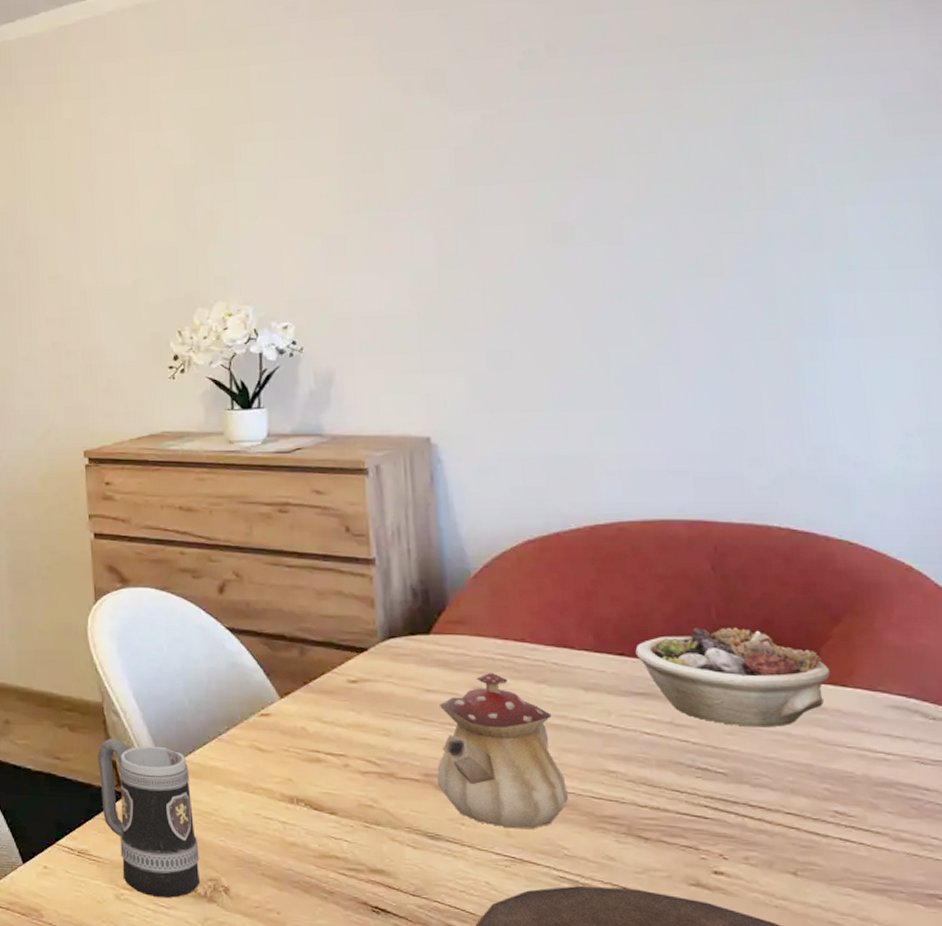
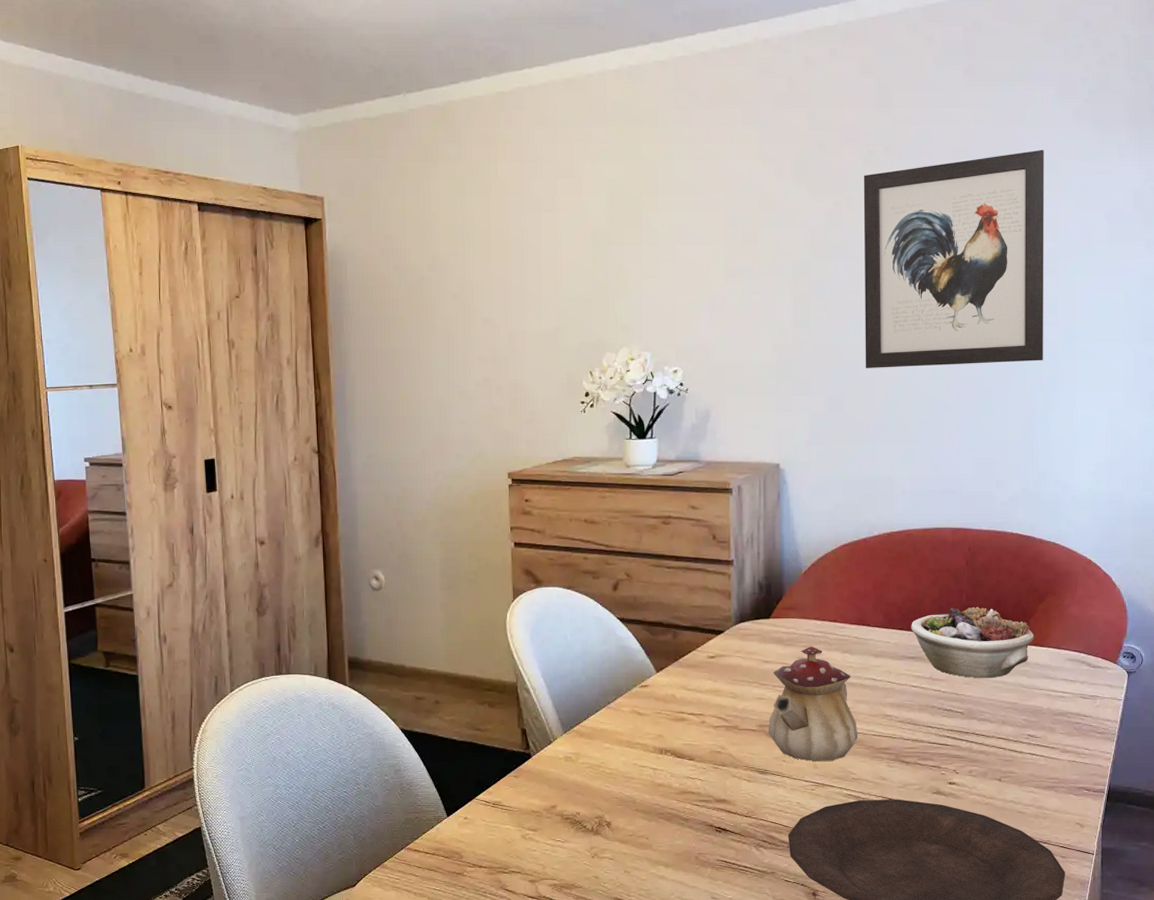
mug: present [98,738,200,898] -> none [511,711,589,835]
wall art: none [519,28,805,316] -> present [863,149,1045,368]

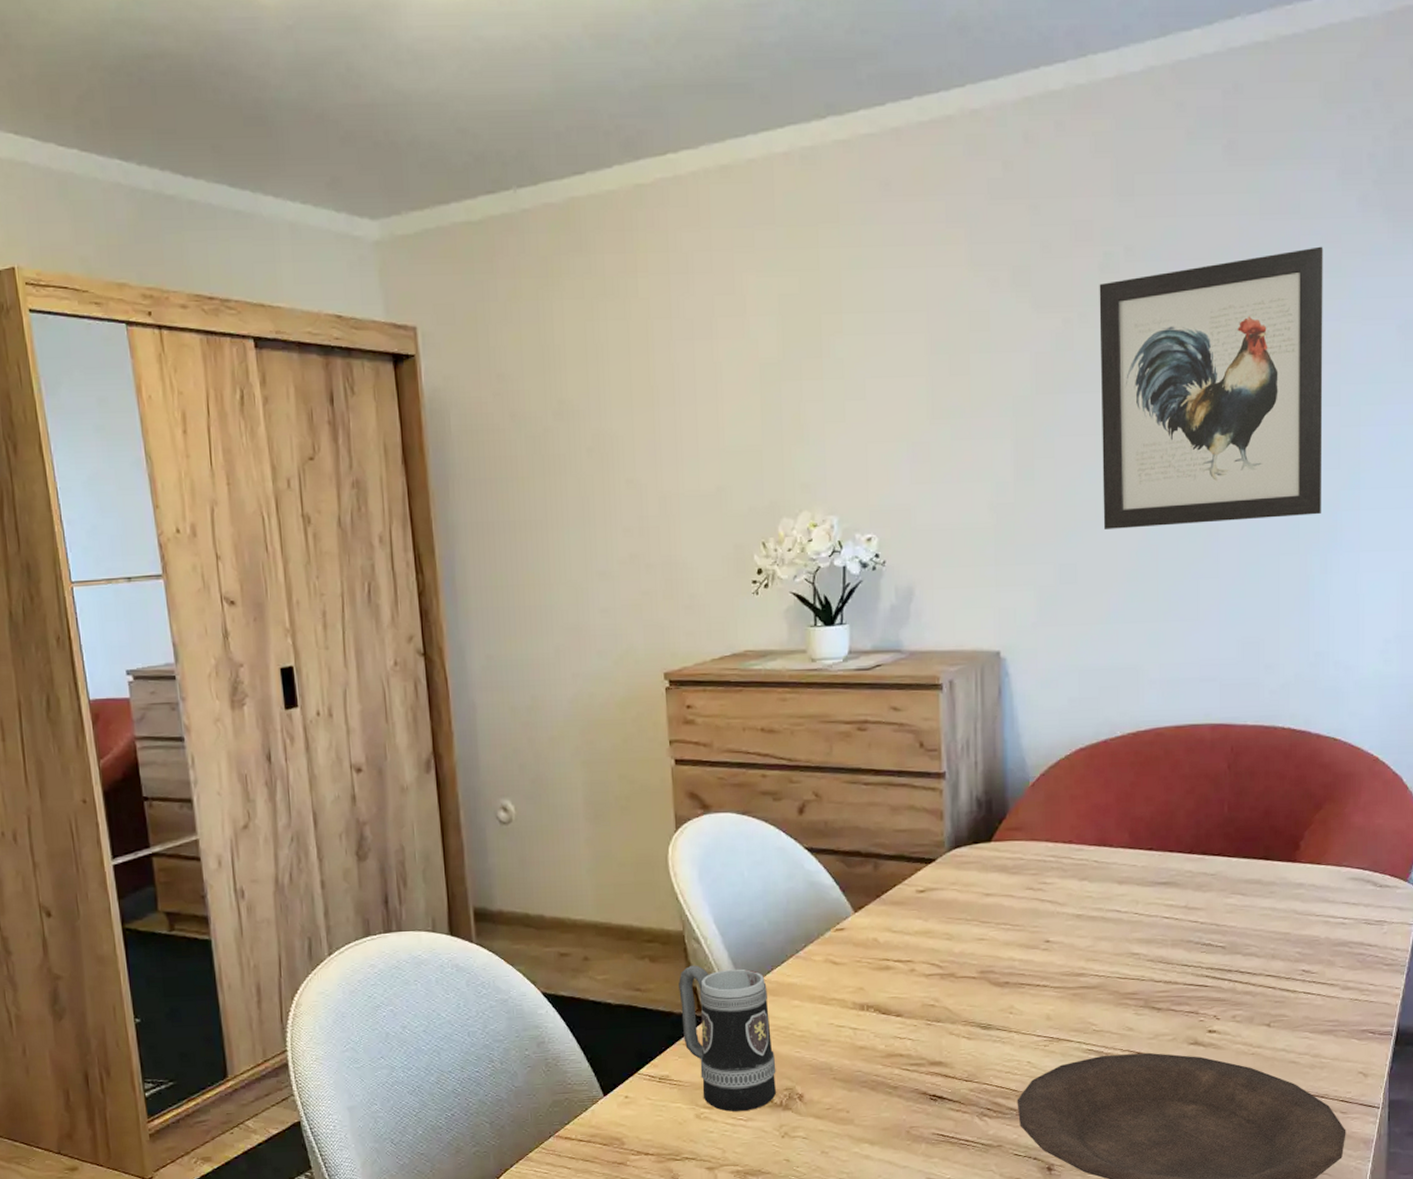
mug: none [511,711,589,835] -> present [679,965,776,1112]
teapot: present [768,646,858,762] -> none [991,873,1100,1013]
succulent planter: present [911,606,1034,678] -> none [1162,818,1310,905]

